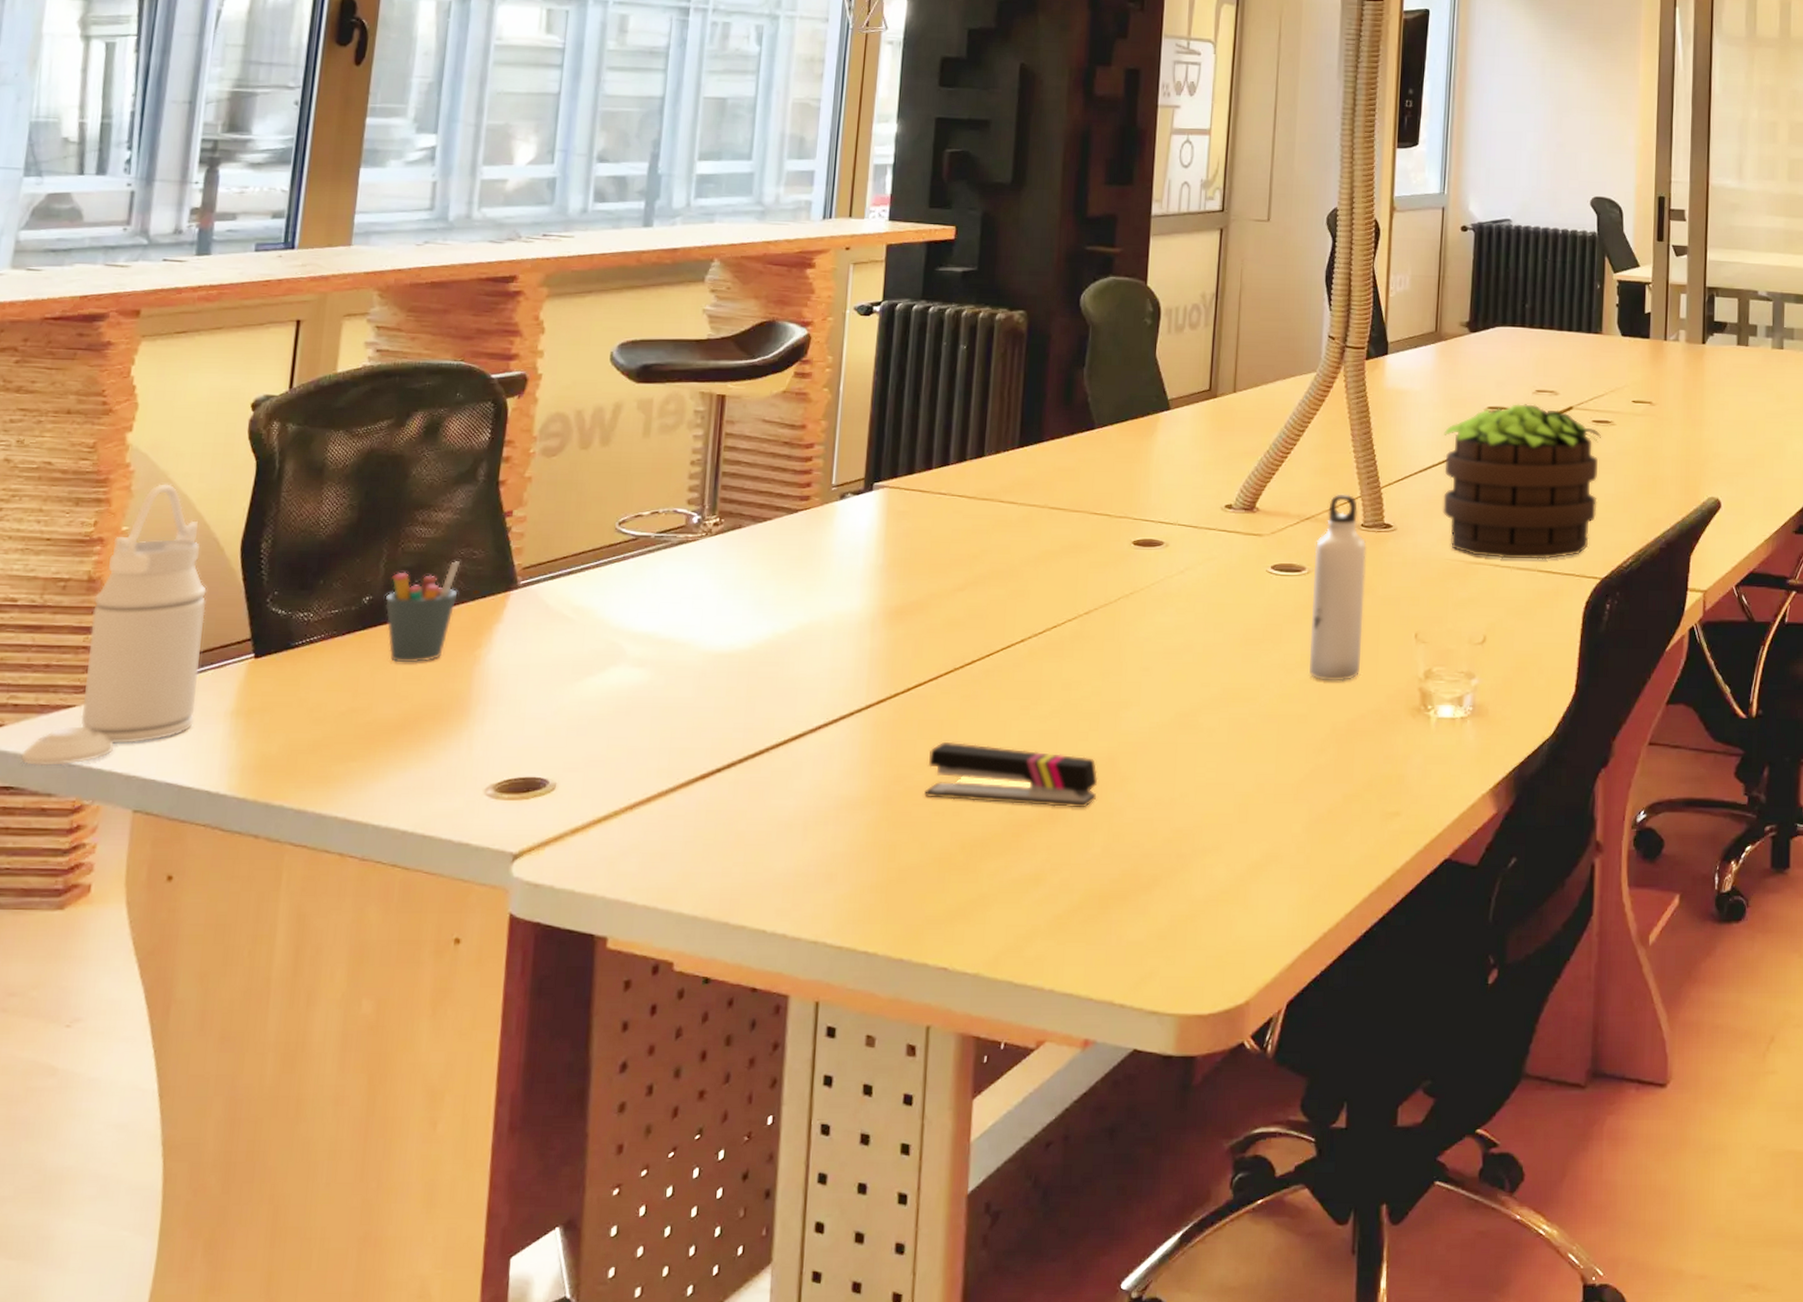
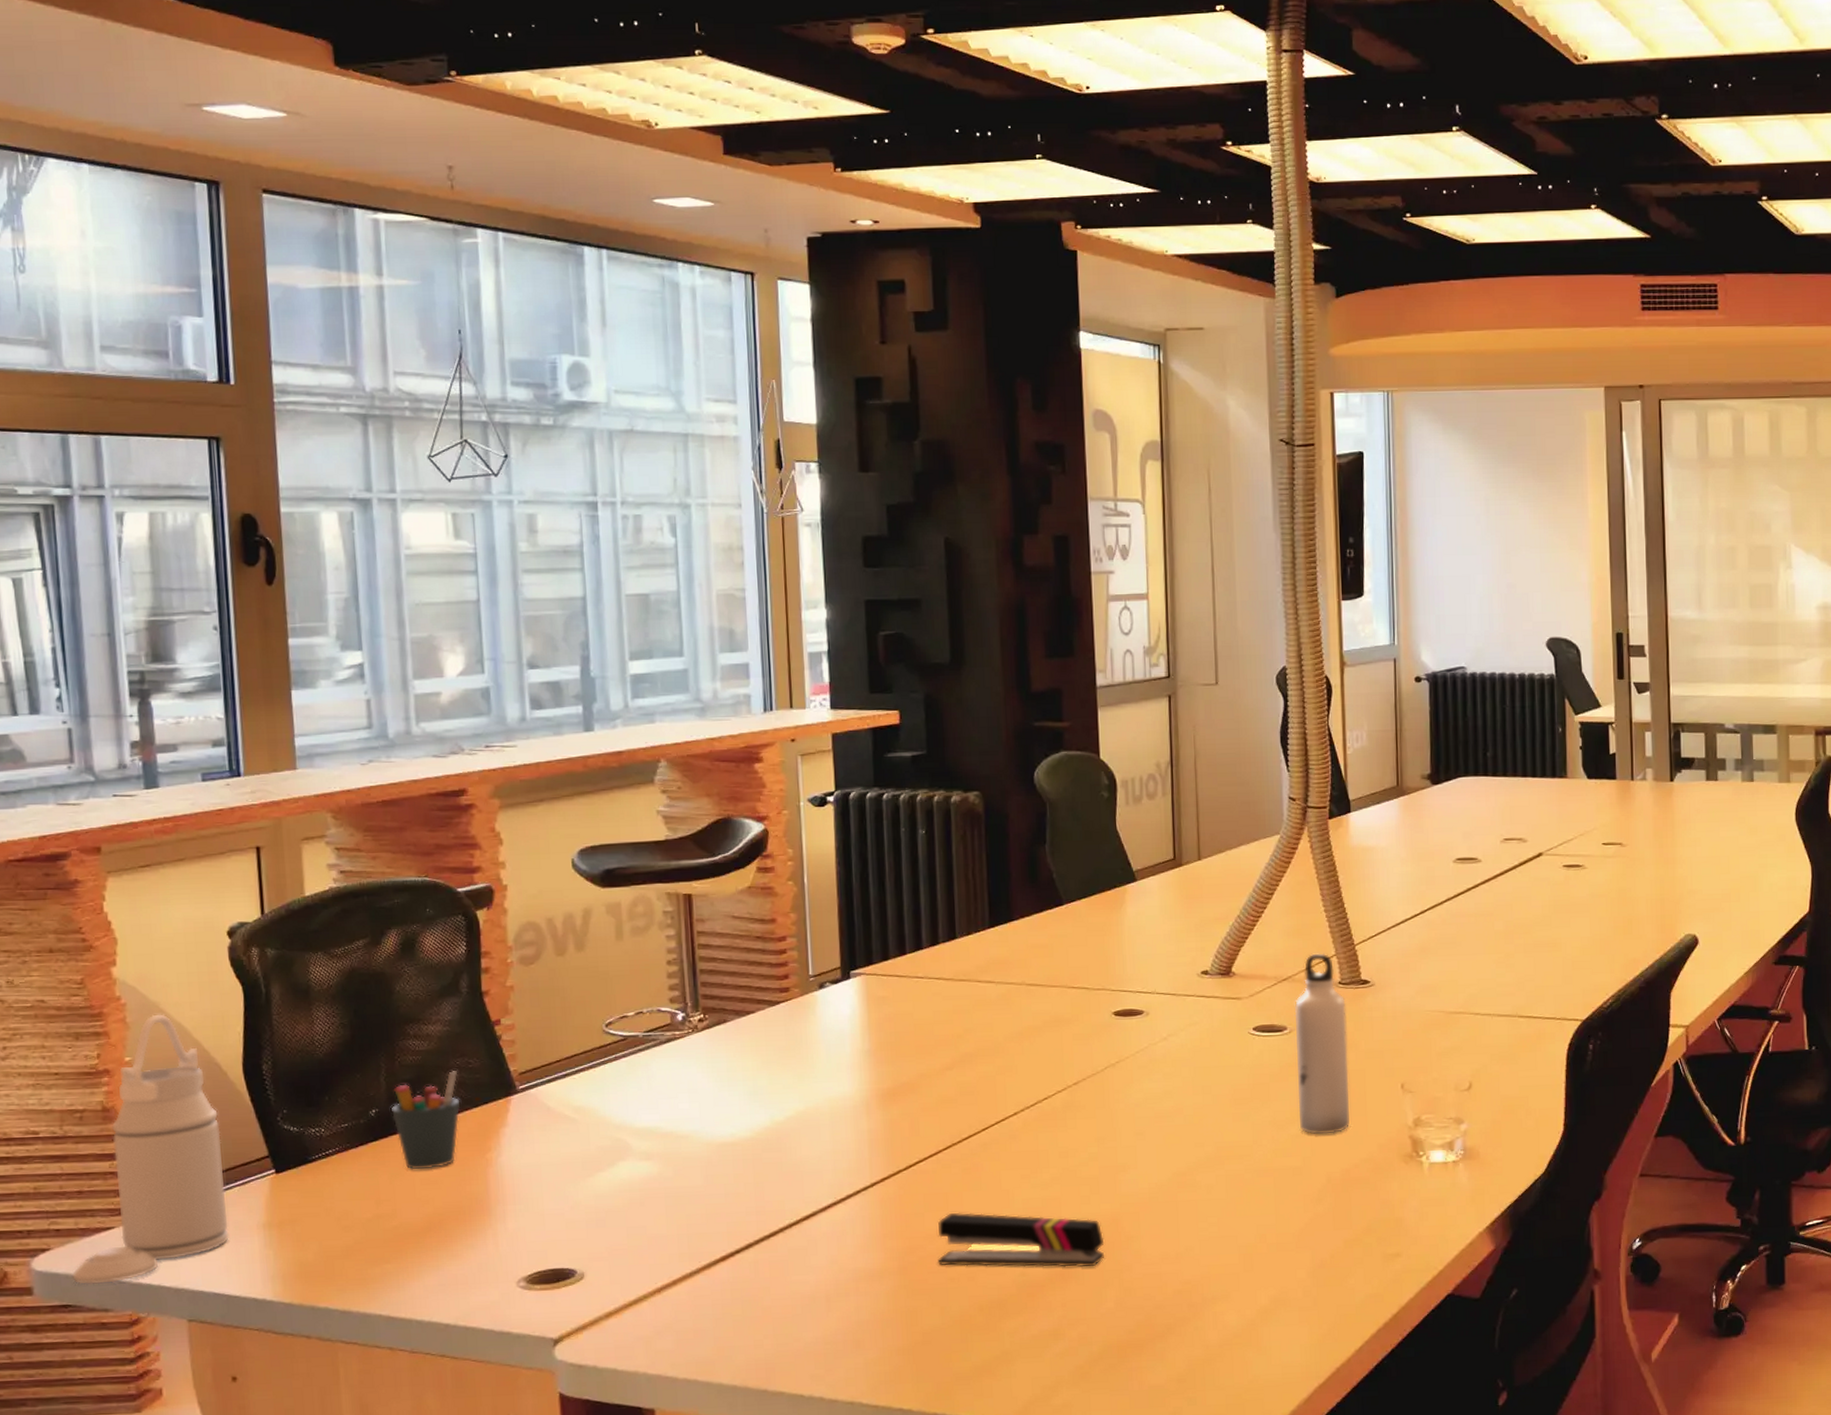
potted plant: present [1443,404,1602,560] -> none [1414,853,1574,1007]

